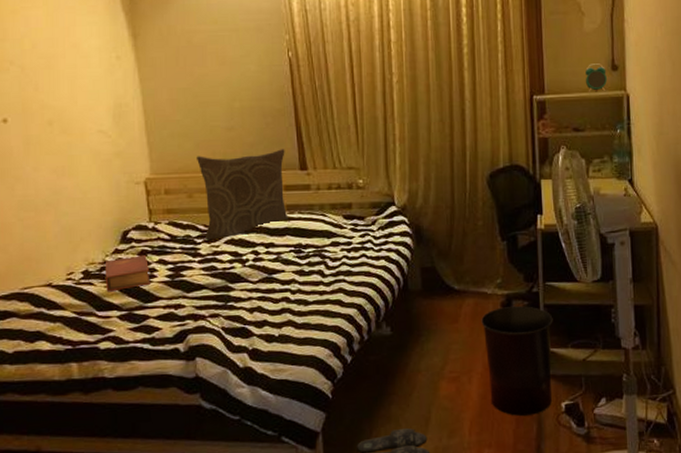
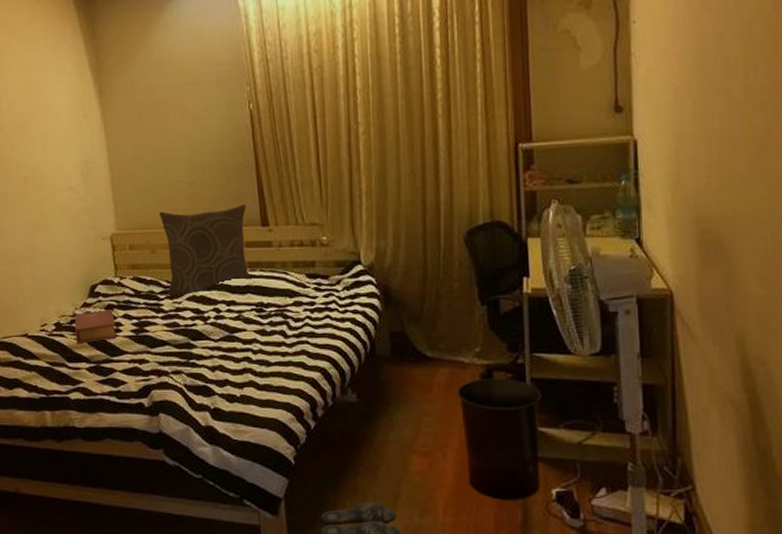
alarm clock: present [585,63,607,92] -> none [581,105,609,139]

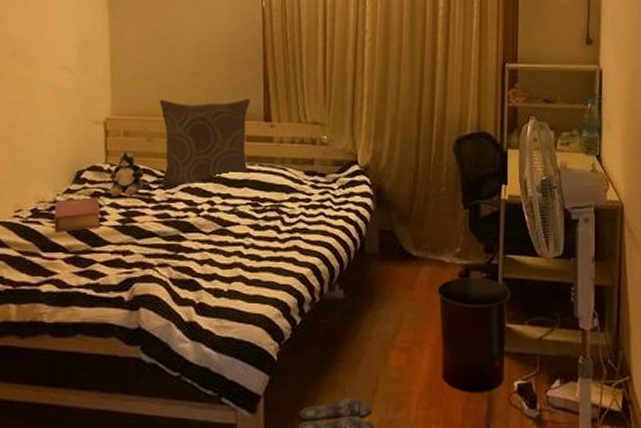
plush toy: none [120,264,152,308] -> present [109,151,144,196]

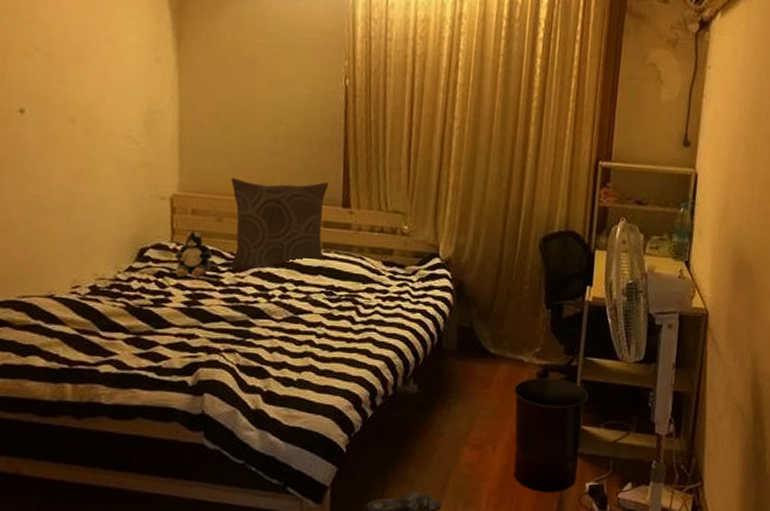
book: present [53,197,101,233] -> none [114,276,165,312]

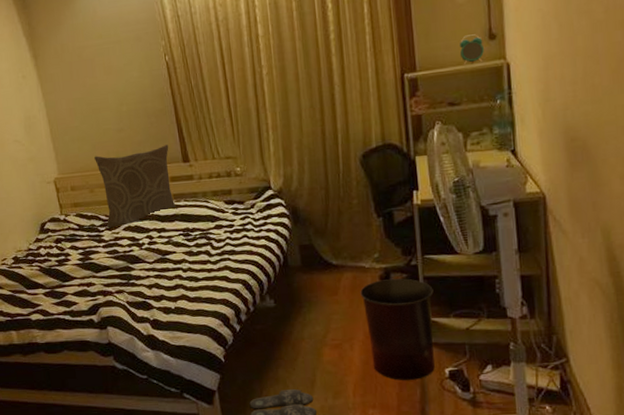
plush toy: present [174,230,212,277] -> none [66,202,93,241]
alarm clock: none [654,136,678,167] -> present [459,34,484,65]

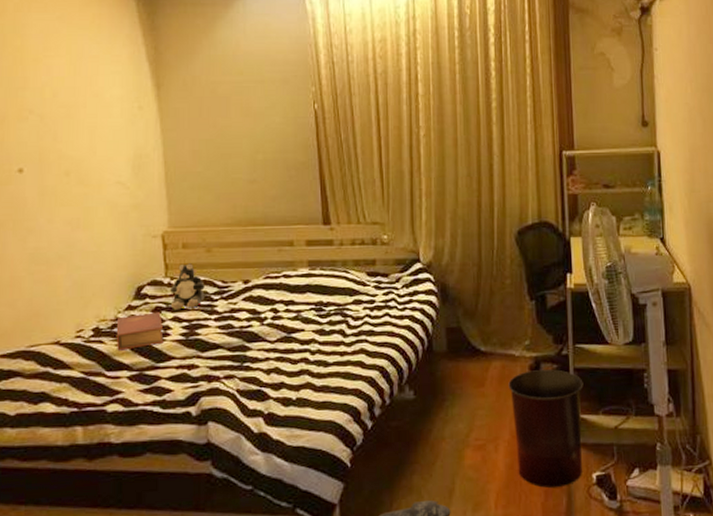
book: none [29,243,66,274] -> present [116,312,164,351]
plush toy: none [66,202,93,241] -> present [170,263,205,310]
pillow: present [94,144,181,228] -> none [217,203,314,297]
alarm clock: present [459,34,484,65] -> none [615,119,637,148]

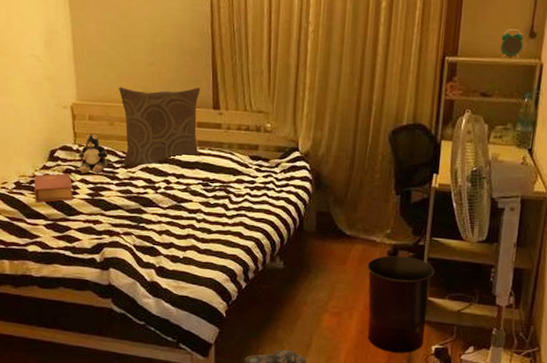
pillow: none [217,203,314,297] -> present [119,87,202,167]
alarm clock: none [615,119,637,148] -> present [500,29,524,59]

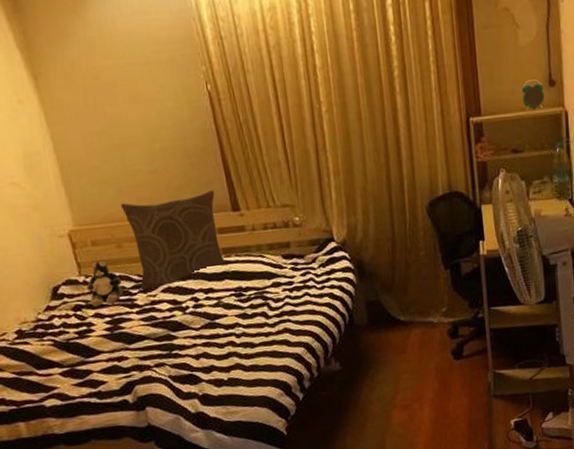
book: present [34,173,73,203] -> none [38,310,89,350]
waste bin: present [367,255,435,353] -> none [429,331,501,436]

